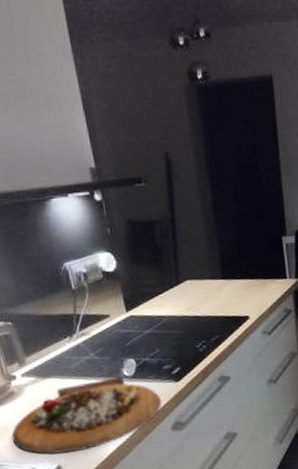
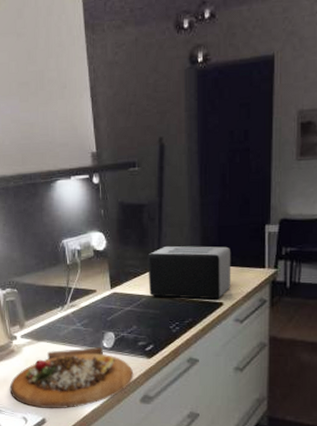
toaster: none [164,259,255,316] -> present [148,245,231,300]

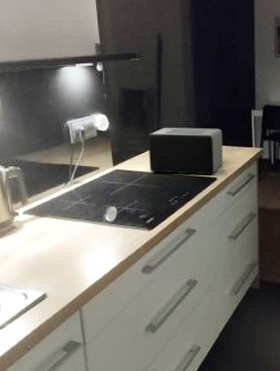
cutting board: present [9,347,134,409] -> none [9,221,135,284]

